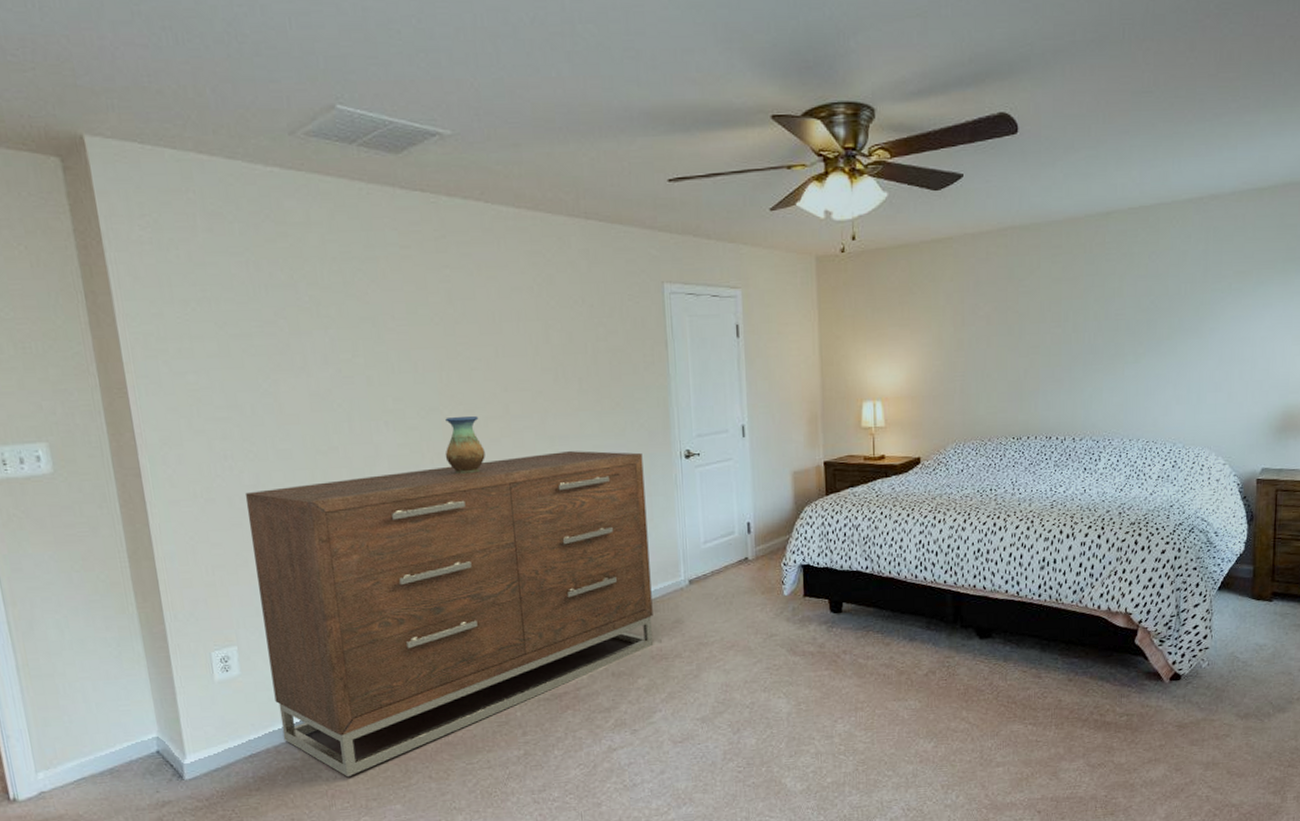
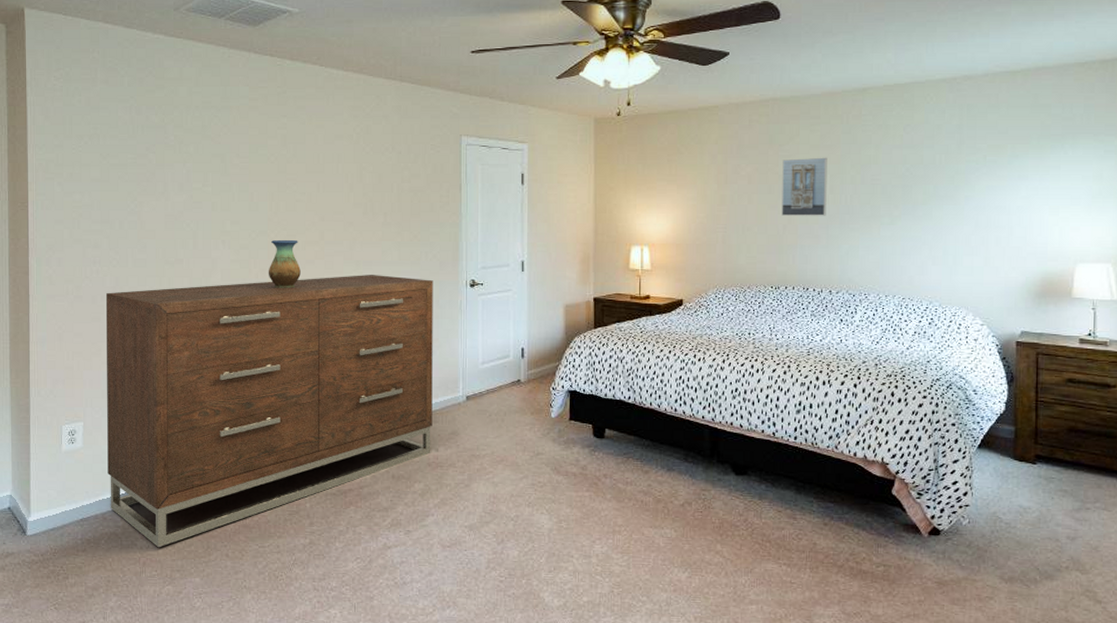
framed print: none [1022,291,1070,359] -> present [782,157,827,216]

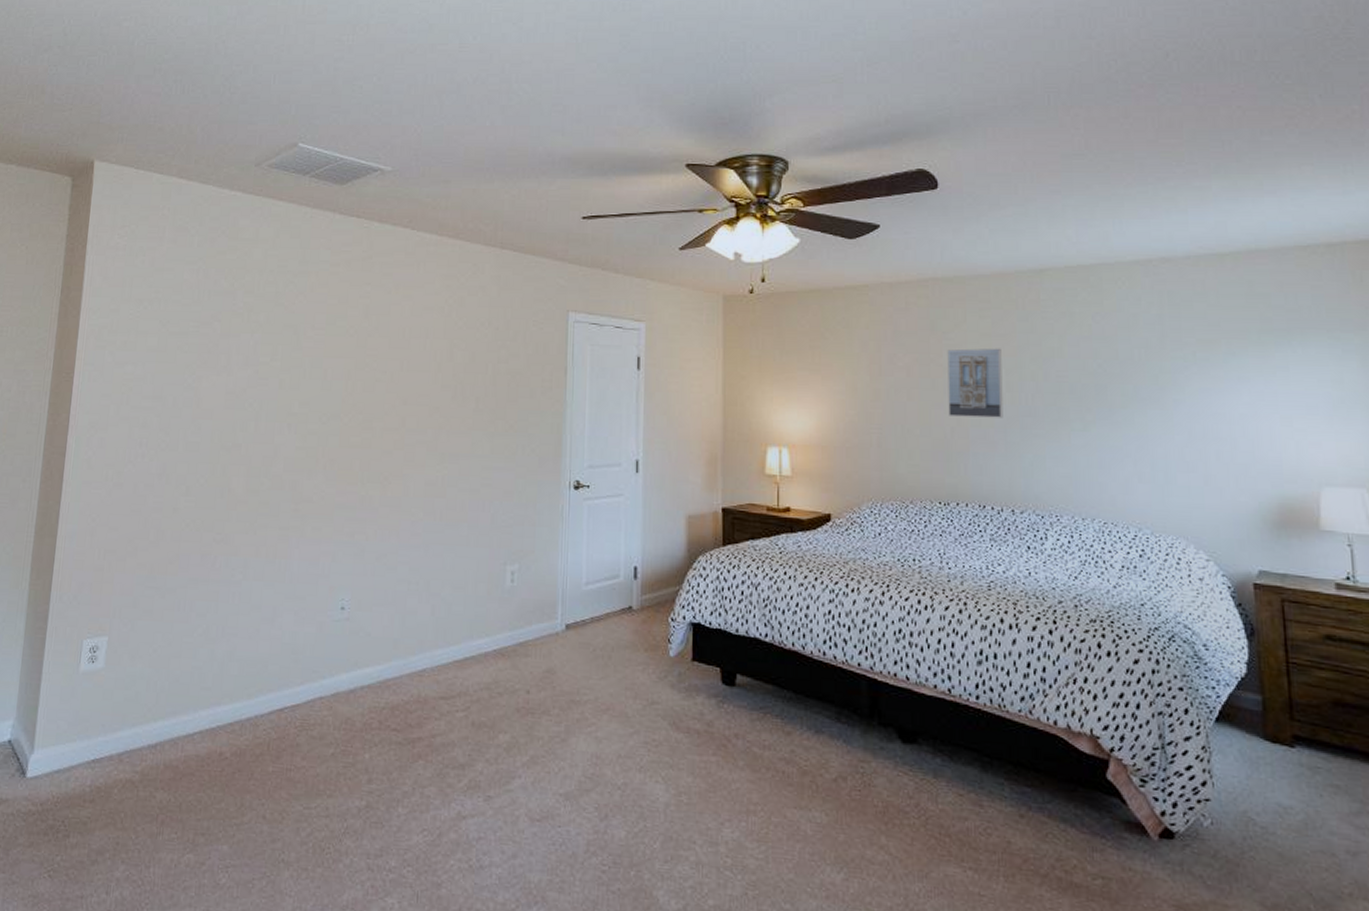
dresser: present [105,275,433,548] -> none [128,470,530,803]
vase: present [268,239,301,288] -> none [337,425,376,483]

